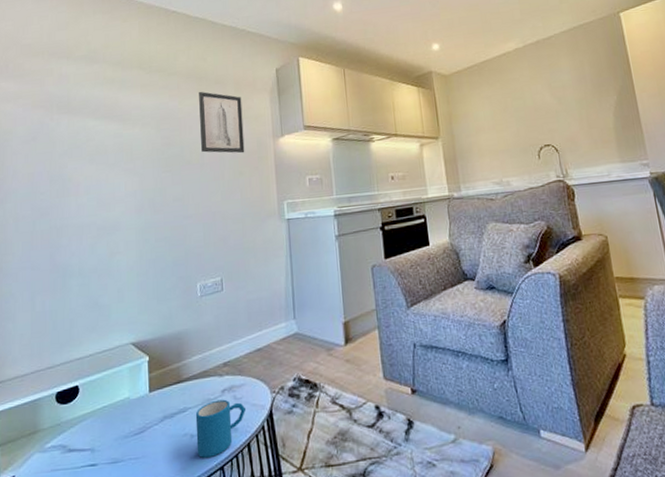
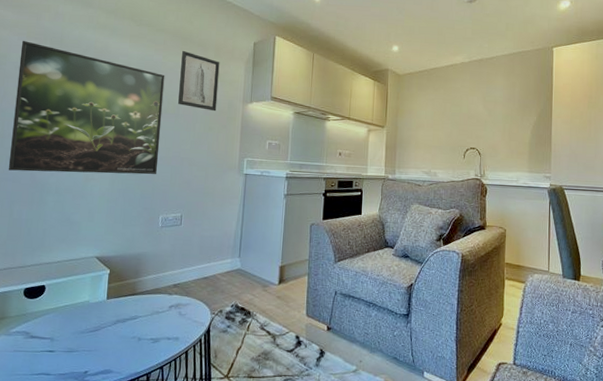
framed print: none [25,111,189,257] -> present [8,41,165,175]
mug: present [195,399,247,458] -> none [142,313,189,358]

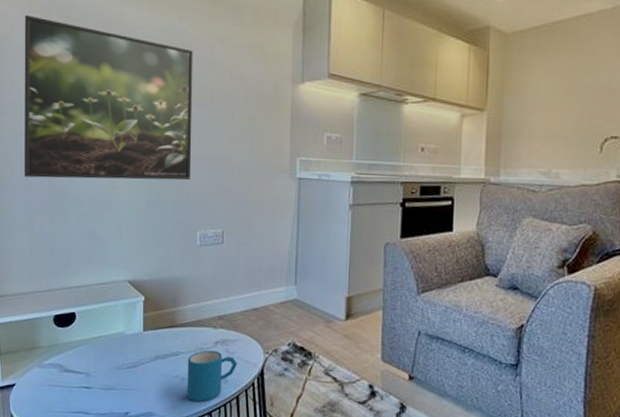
mug: none [142,313,189,358] -> present [187,350,238,402]
wall art: present [178,50,220,112] -> none [211,16,261,96]

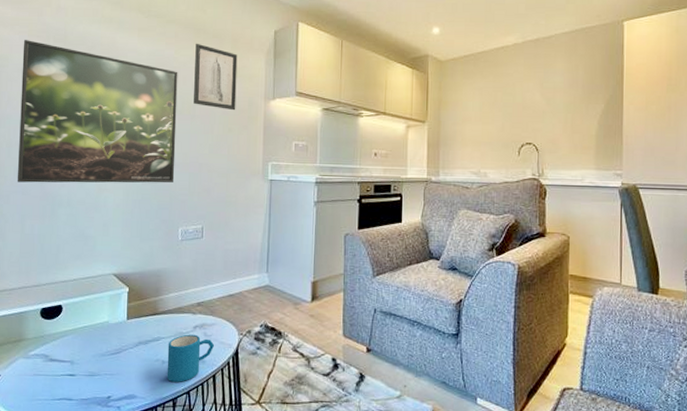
wall art: none [211,16,261,96] -> present [194,43,238,111]

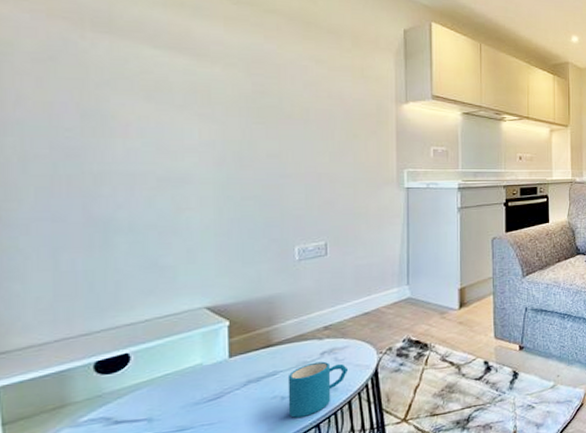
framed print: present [17,40,178,183] -> none [38,21,286,206]
wall art: present [194,43,238,111] -> none [305,38,361,115]

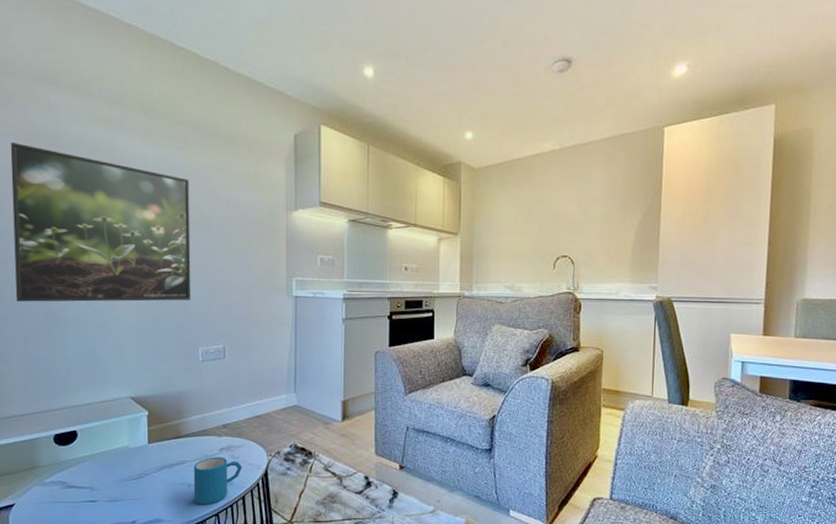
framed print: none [38,21,286,206] -> present [10,143,191,302]

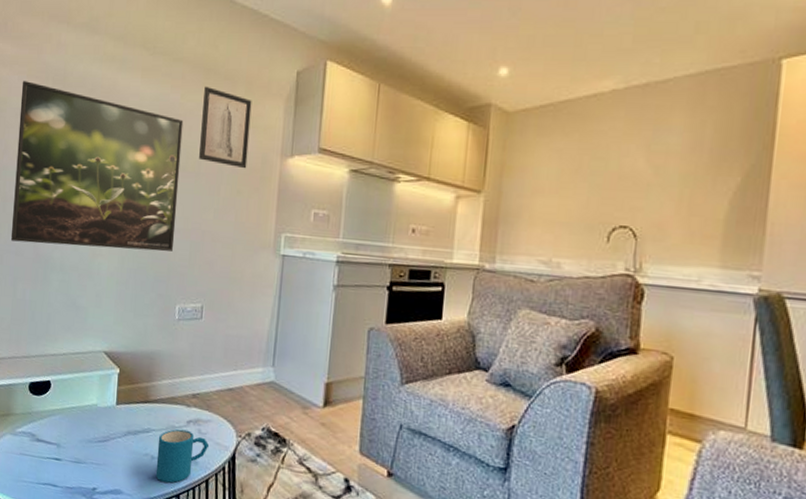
wall art: none [207,147,255,223] -> present [199,86,252,169]

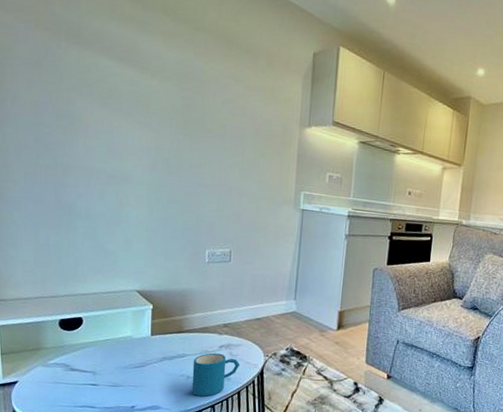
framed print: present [10,81,184,252] -> none [28,30,208,204]
wall art: present [199,86,252,169] -> none [224,56,273,135]

